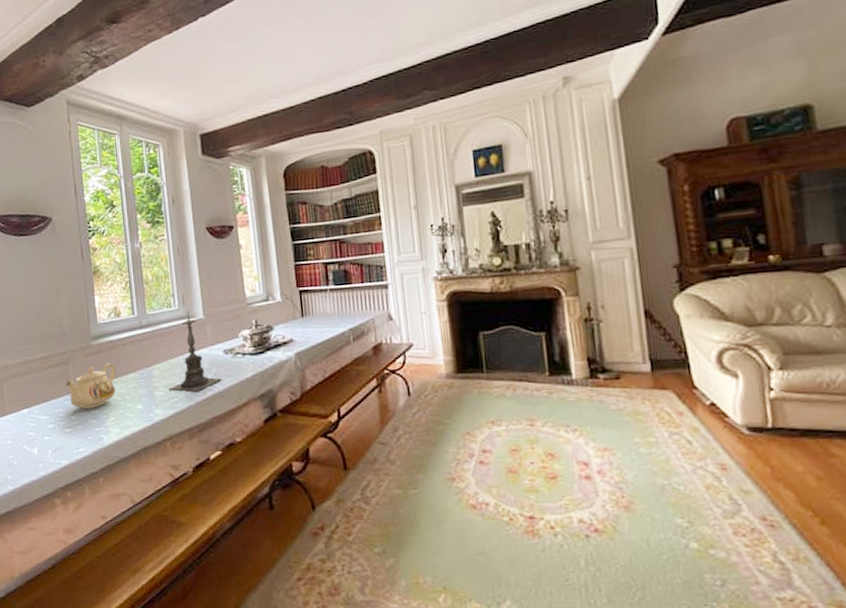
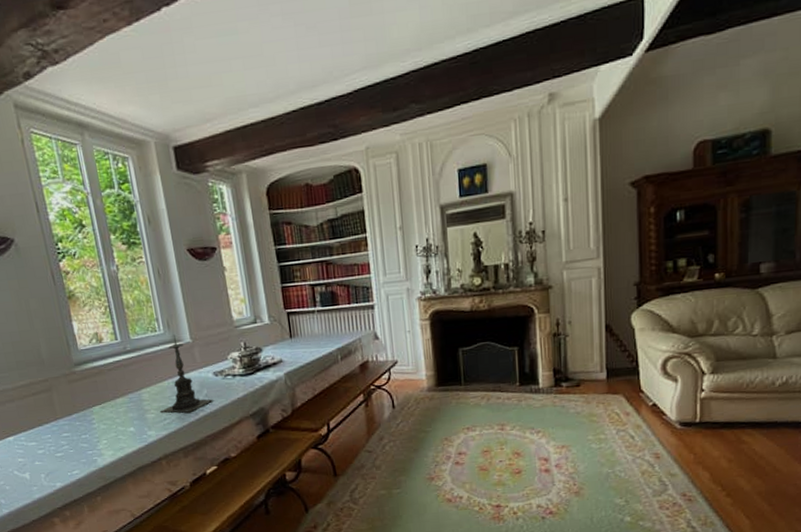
teapot: present [66,363,116,409] -> none [51,388,105,434]

